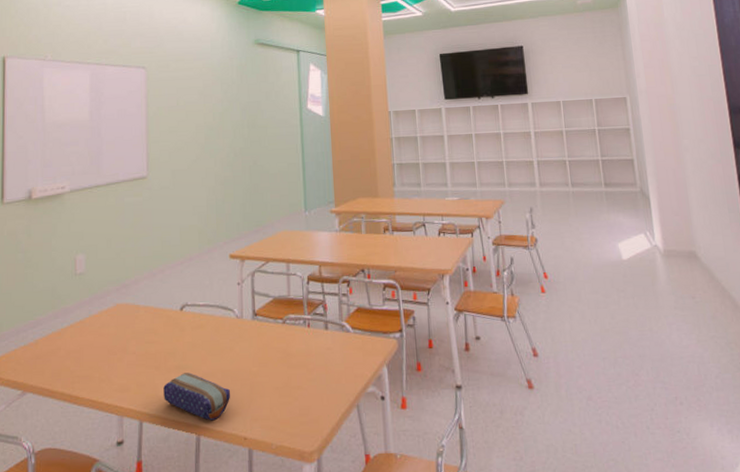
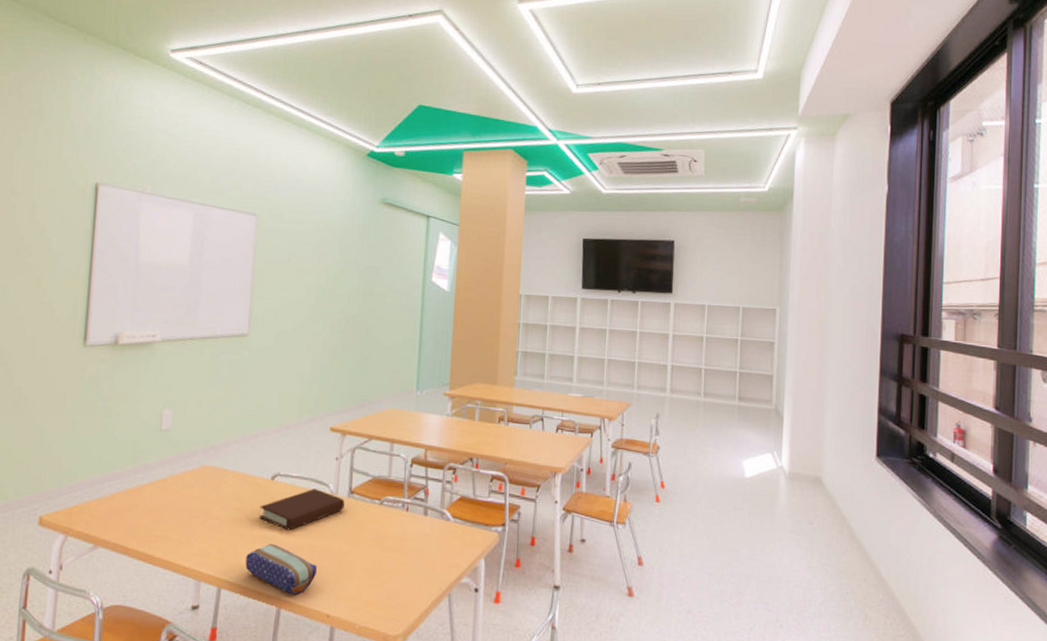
book: none [172,315,250,358] -> present [259,489,345,531]

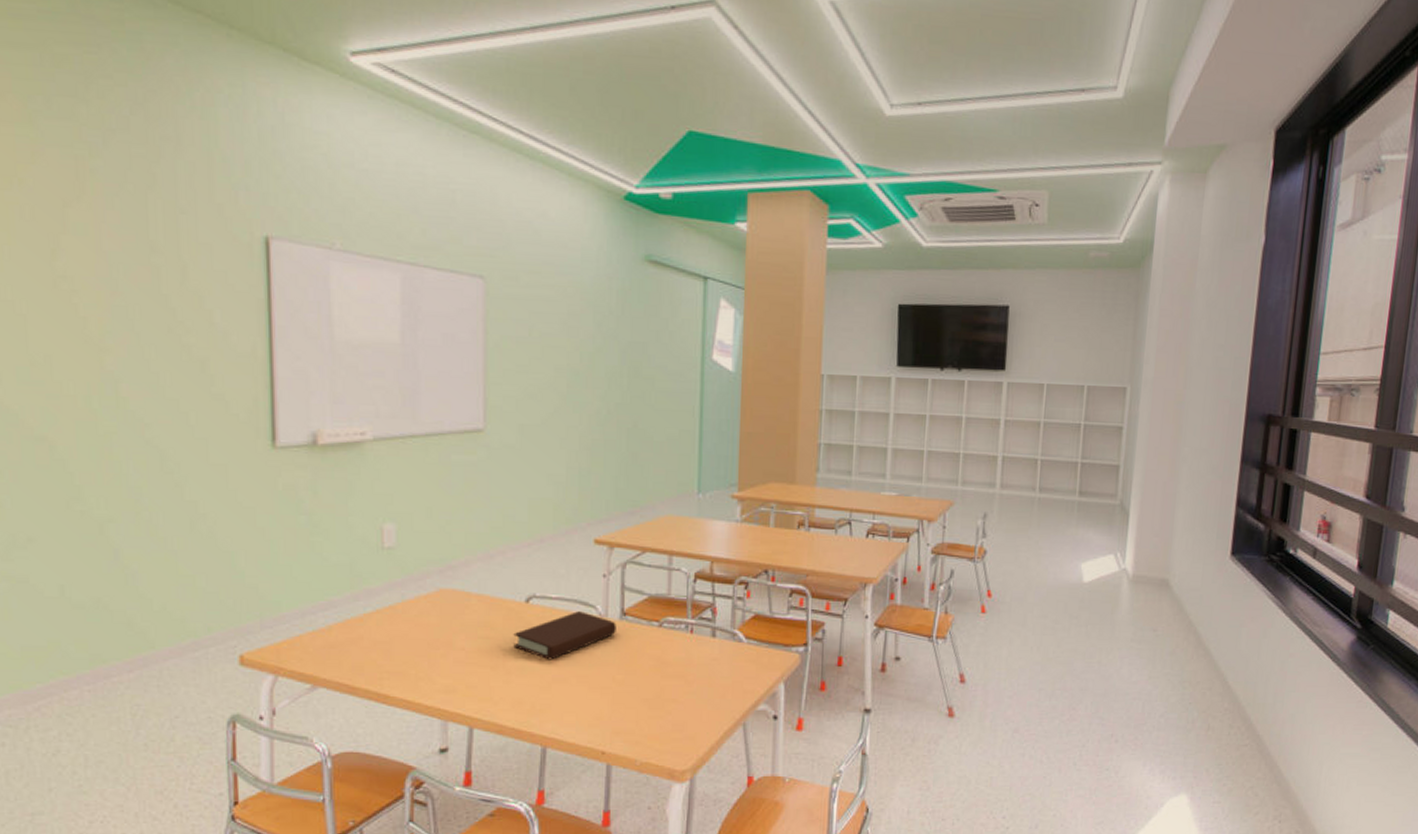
pencil case: present [245,544,317,595] -> none [501,676,586,732]

